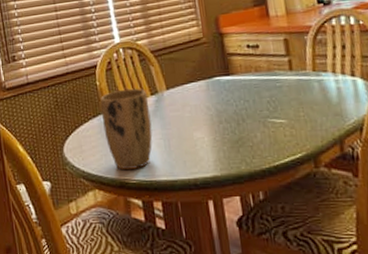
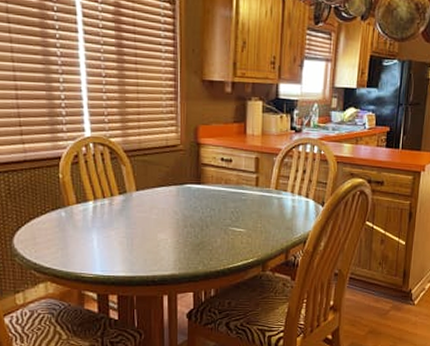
plant pot: present [100,88,153,171] -> none [61,185,116,265]

